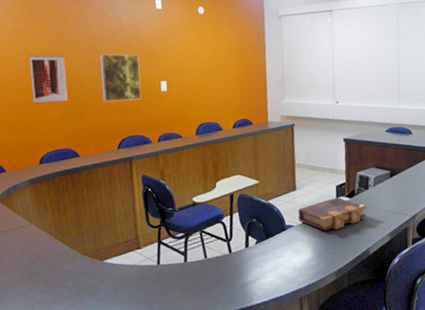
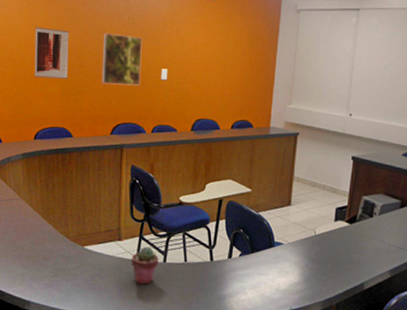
potted succulent: none [152,250,180,288] -> present [131,246,158,285]
book: present [298,197,366,231] -> none [289,221,367,256]

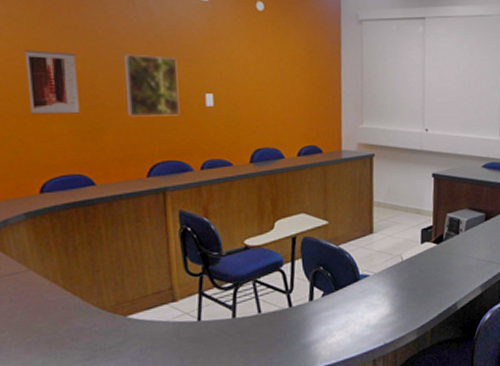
potted succulent: present [131,246,158,285] -> none [191,303,226,349]

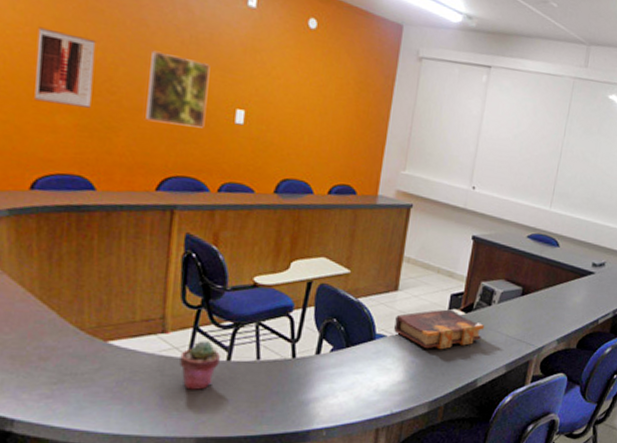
potted succulent: none [191,303,226,349] -> present [179,341,220,390]
book: none [375,243,456,282] -> present [394,309,484,350]

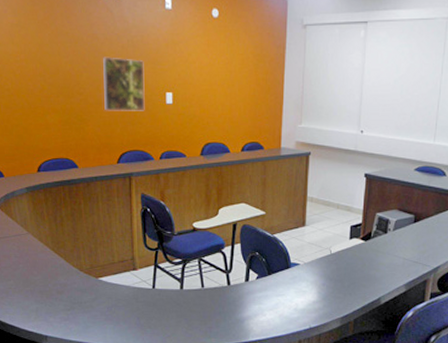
wall art: present [34,27,96,108] -> none [29,53,68,107]
potted succulent: present [179,341,220,390] -> none [148,275,175,312]
book: present [394,309,484,350] -> none [306,239,382,274]

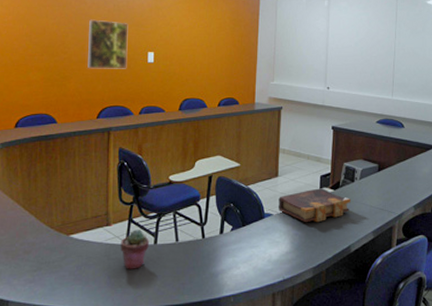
potted succulent: none [148,275,175,312] -> present [120,229,149,269]
book: none [306,239,382,274] -> present [279,188,351,223]

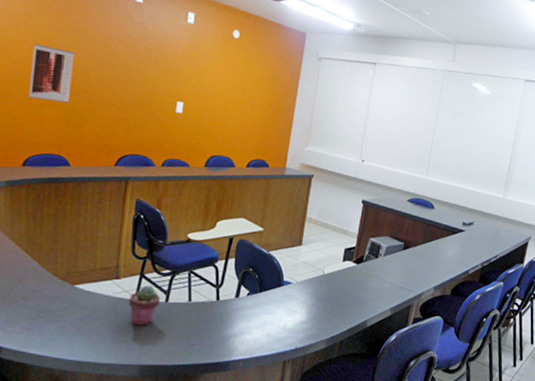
wall art: none [16,15,53,65] -> present [28,43,75,103]
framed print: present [88,19,128,69] -> none [109,58,158,117]
book: present [279,188,351,223] -> none [298,261,372,295]

